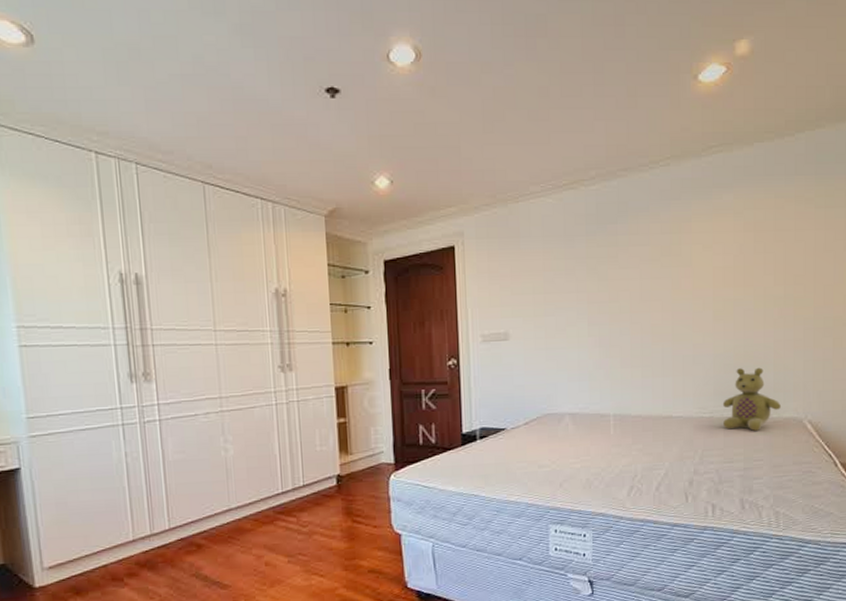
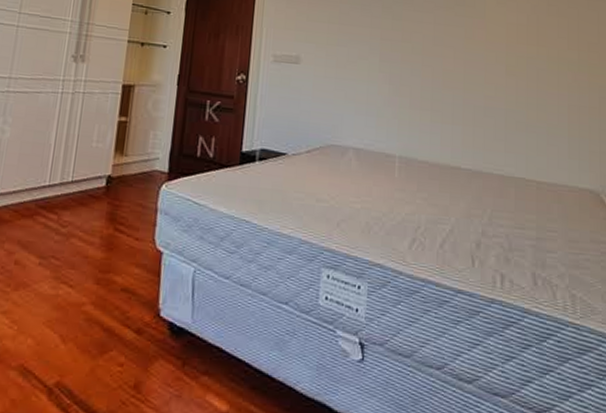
stuffed bear: present [722,367,782,431] -> none [513,127,577,198]

